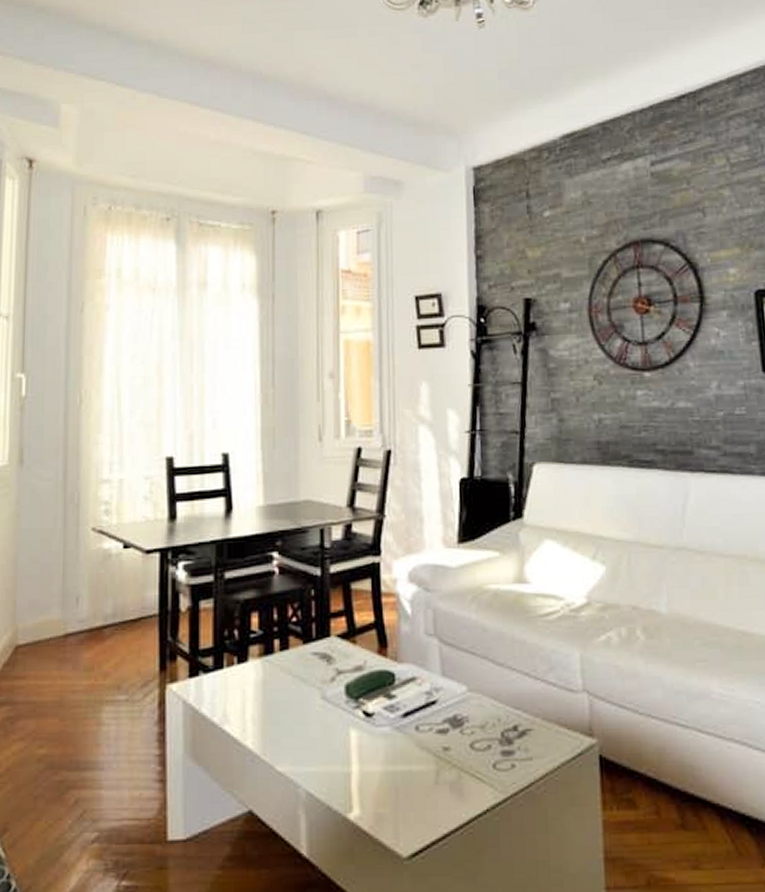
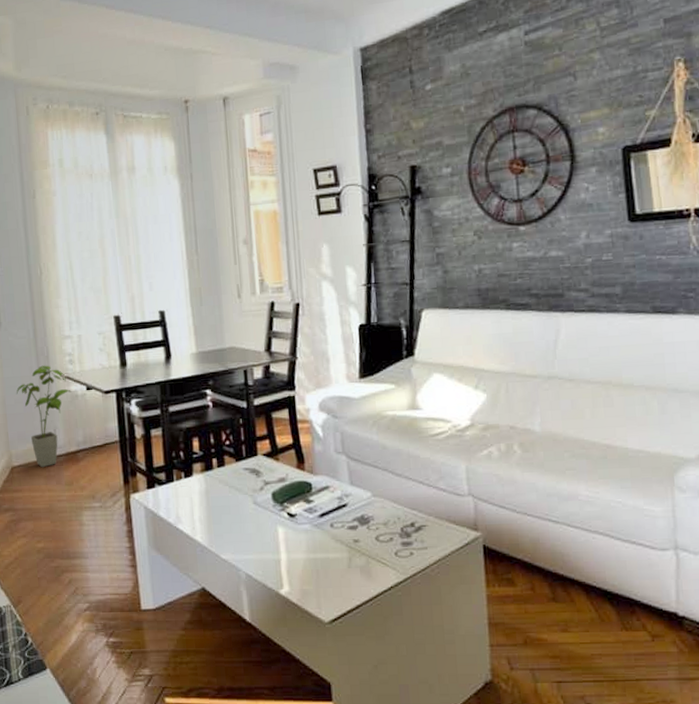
house plant: none [32,515,104,648] -> present [16,365,72,468]

